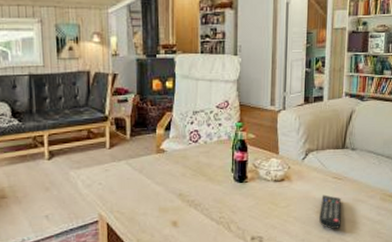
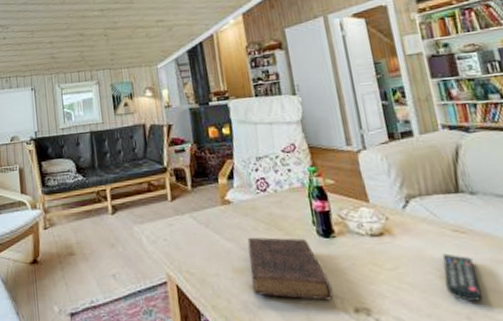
book: none [174,182,238,232] -> present [247,237,334,301]

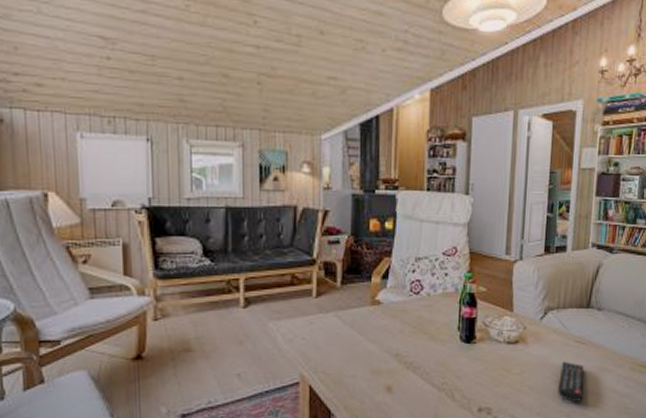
book: present [247,237,334,301] -> none [388,339,463,401]

